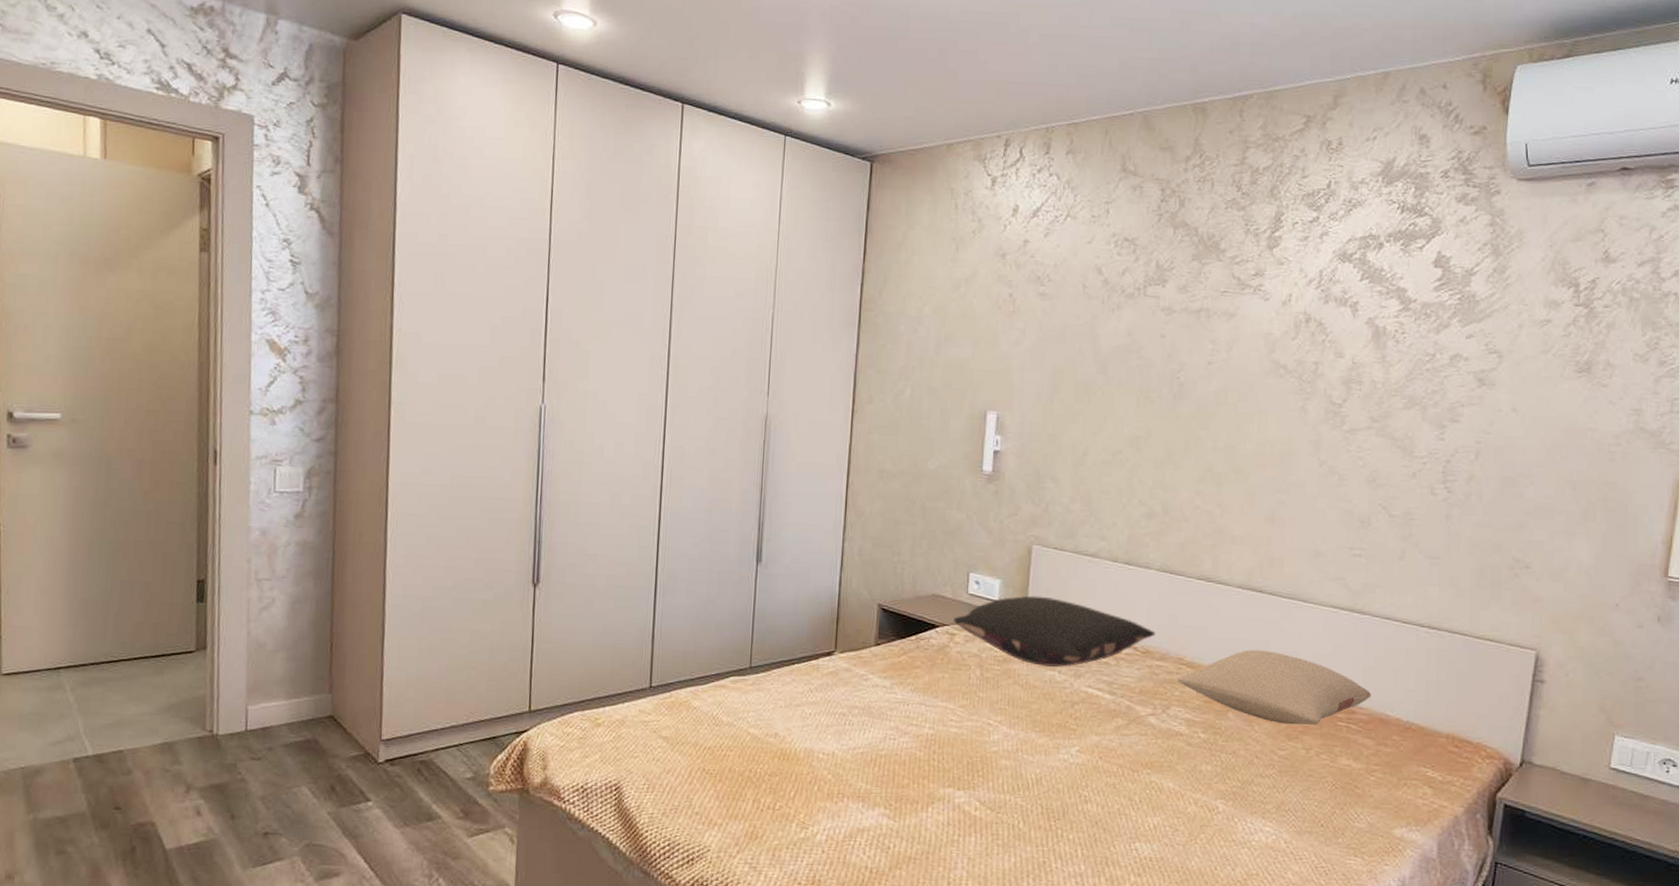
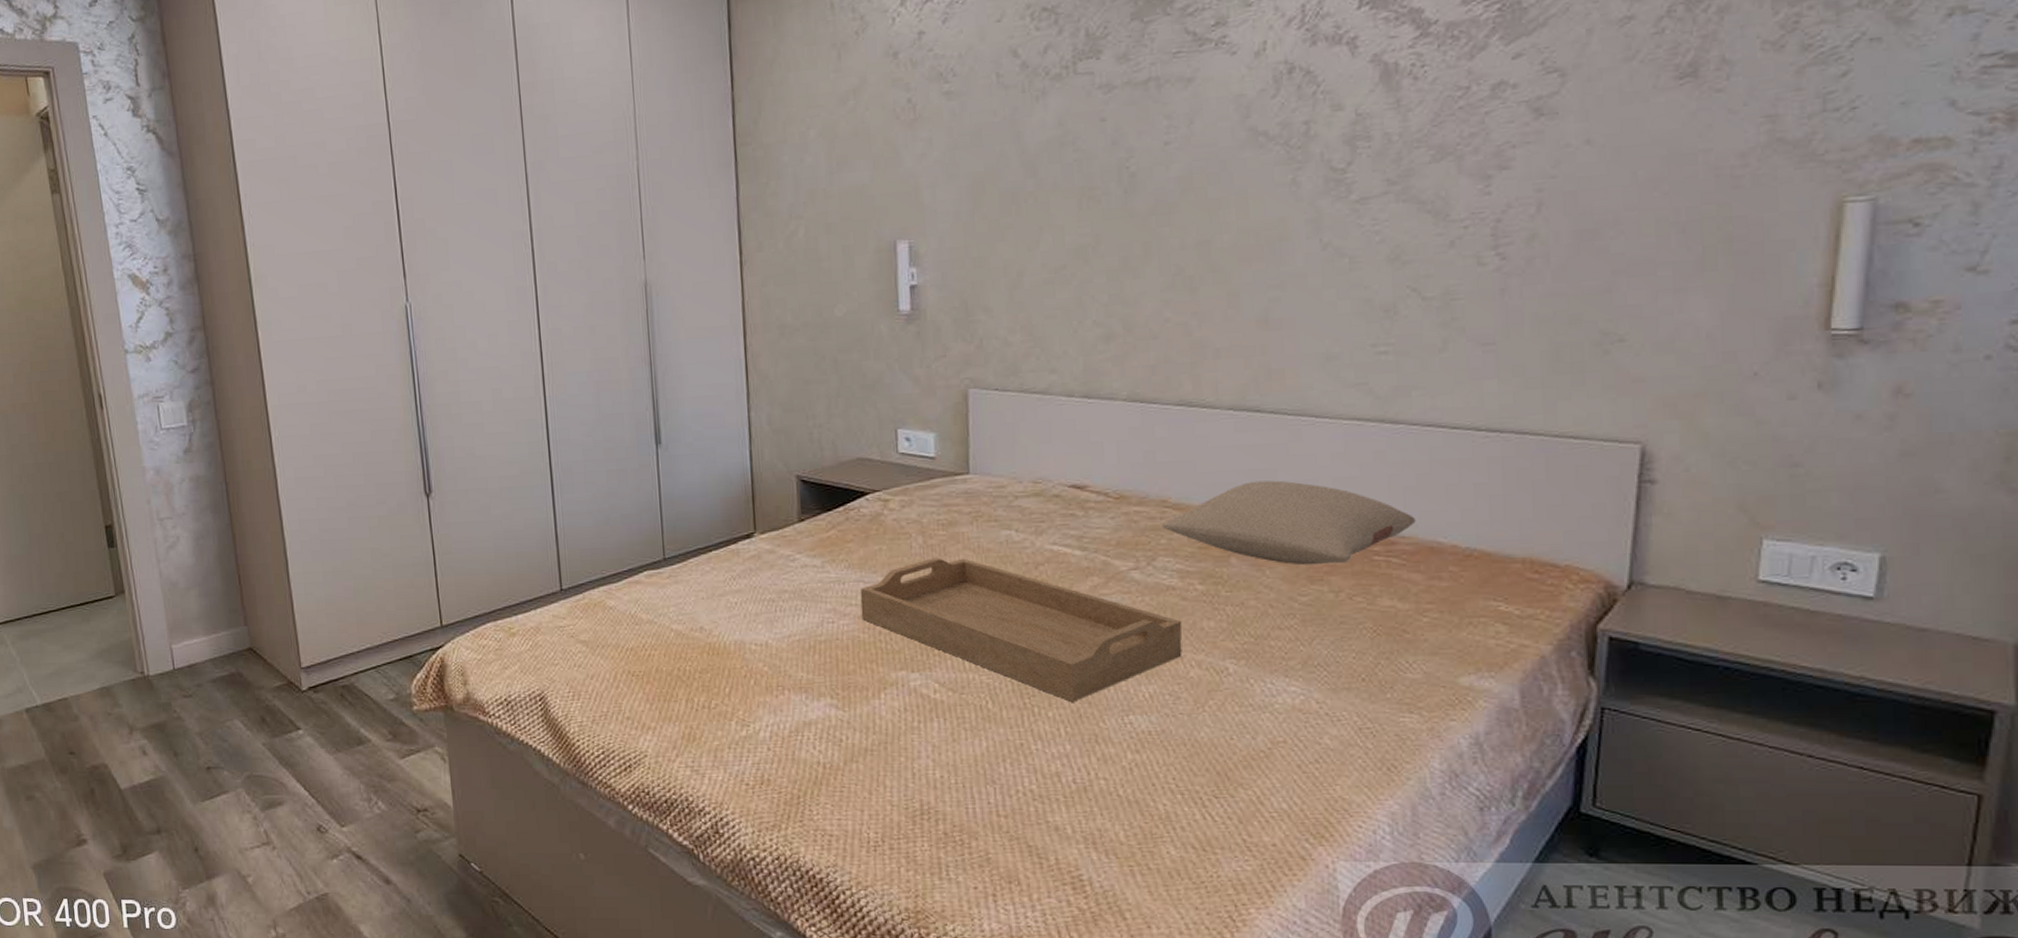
serving tray: none [920,689,1186,827] -> present [860,557,1183,702]
pillow: present [954,595,1156,667] -> none [885,446,1130,526]

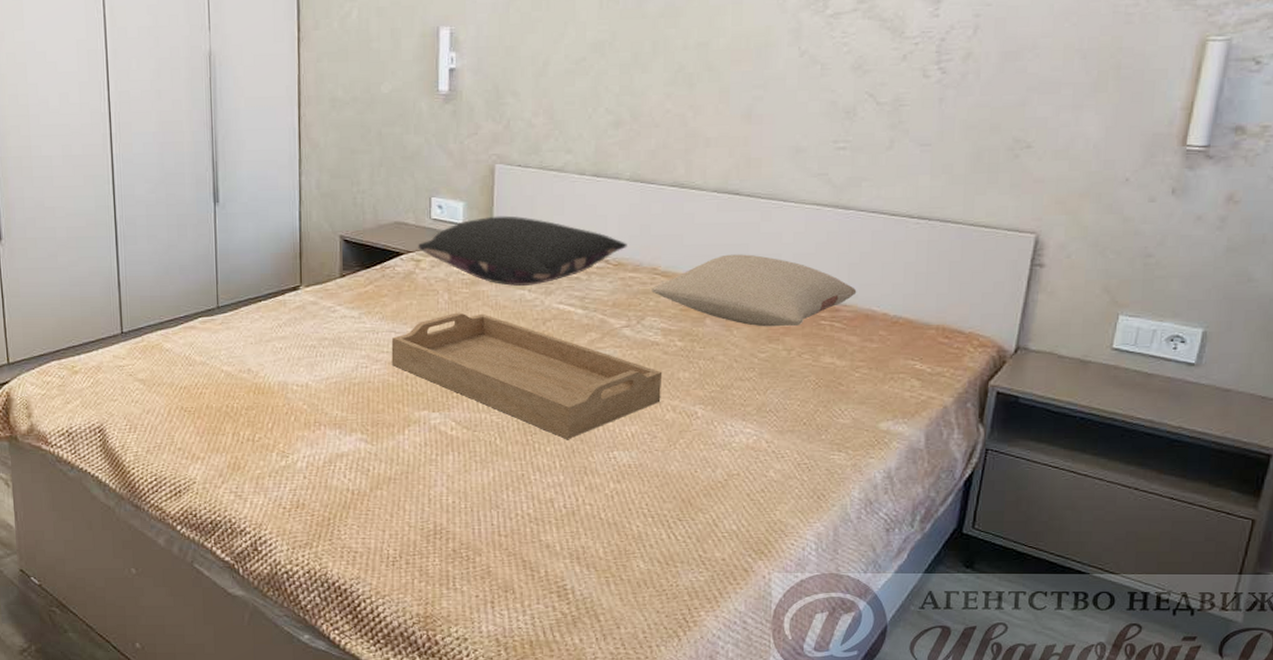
pillow: none [885,446,1130,526] -> present [418,215,627,286]

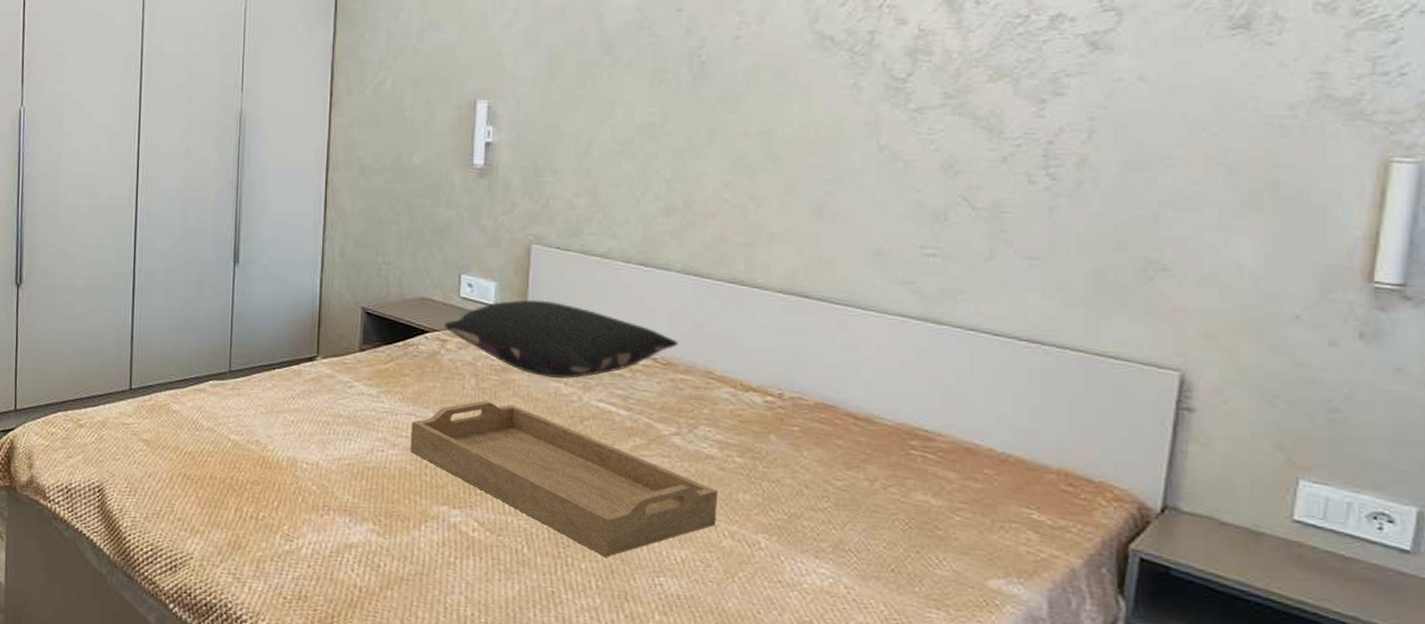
pillow: present [651,254,857,327] -> none [706,363,954,453]

